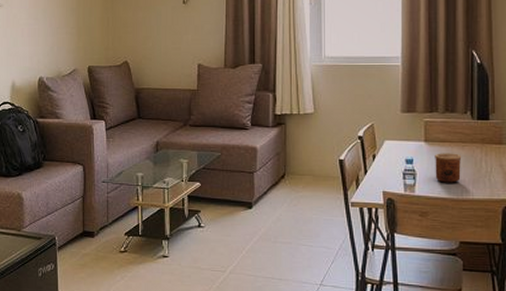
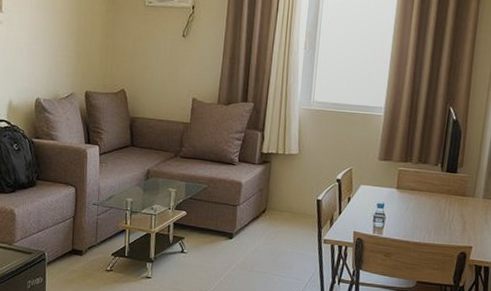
cup: present [435,153,462,183] -> none [402,200,429,228]

